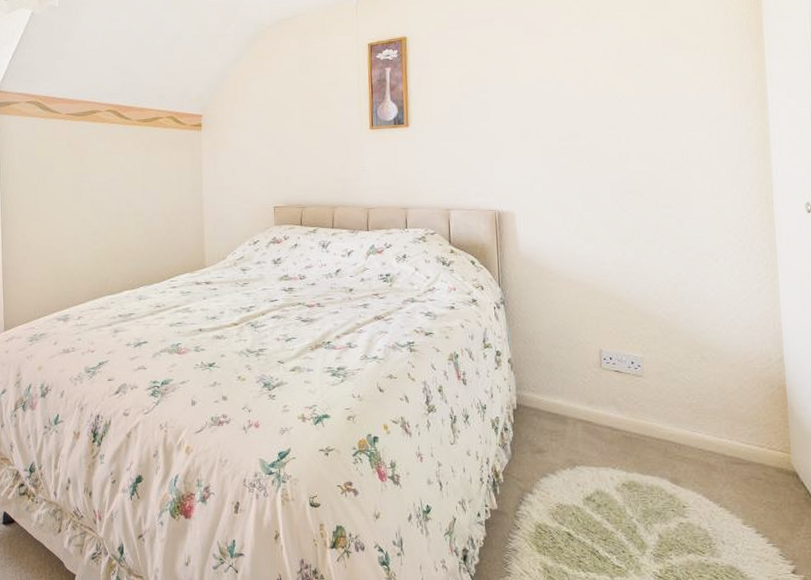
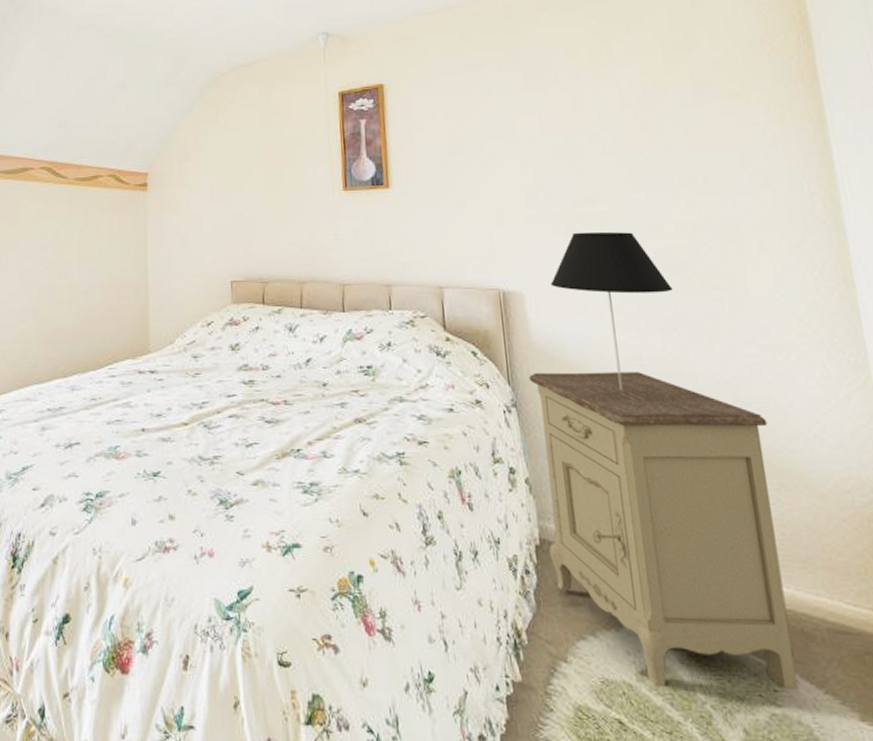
nightstand: none [515,274,701,507] -> present [529,372,799,690]
table lamp: none [537,162,633,289] -> present [550,231,673,391]

